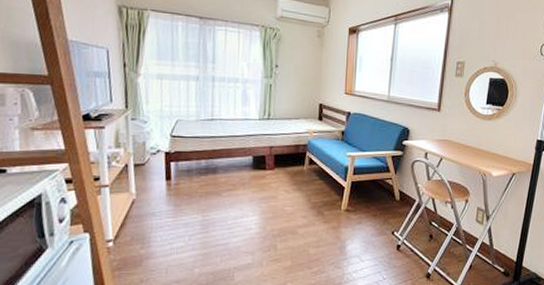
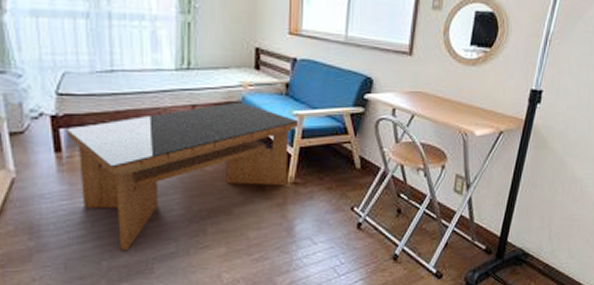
coffee table: none [176,144,351,261] -> present [67,102,299,251]

